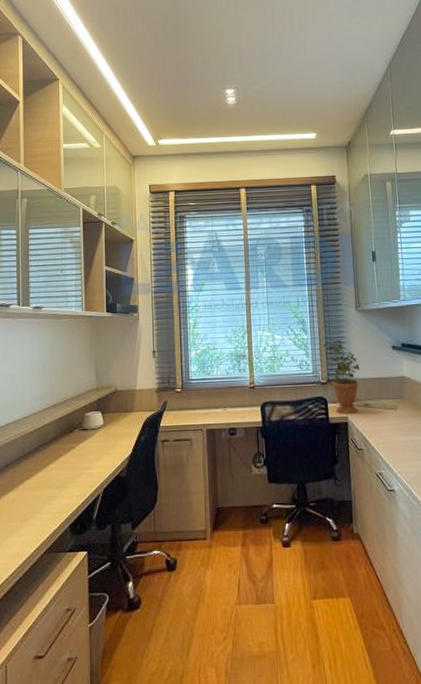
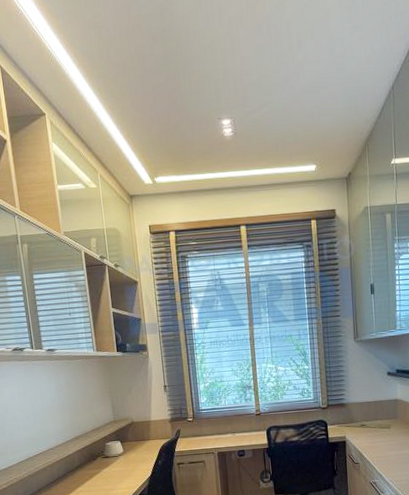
potted plant: present [323,337,360,415] -> none [323,366,358,435]

